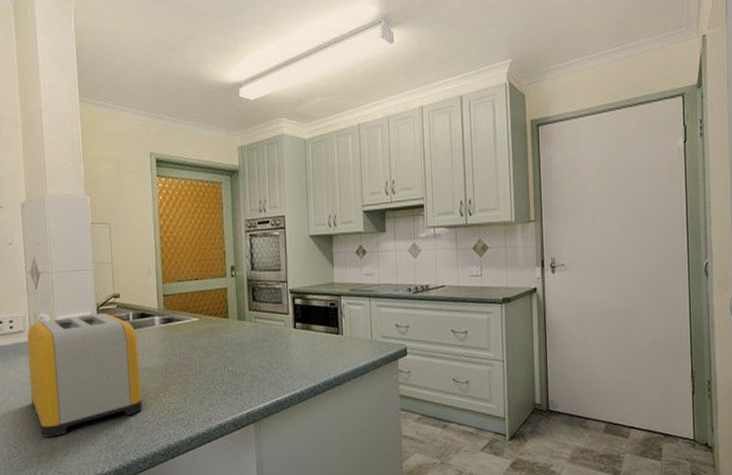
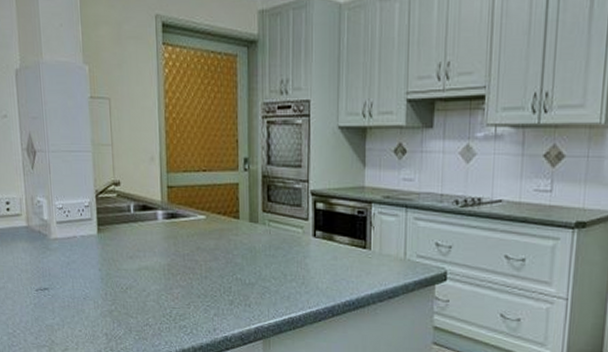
toaster: present [27,313,142,437] -> none [24,202,143,330]

